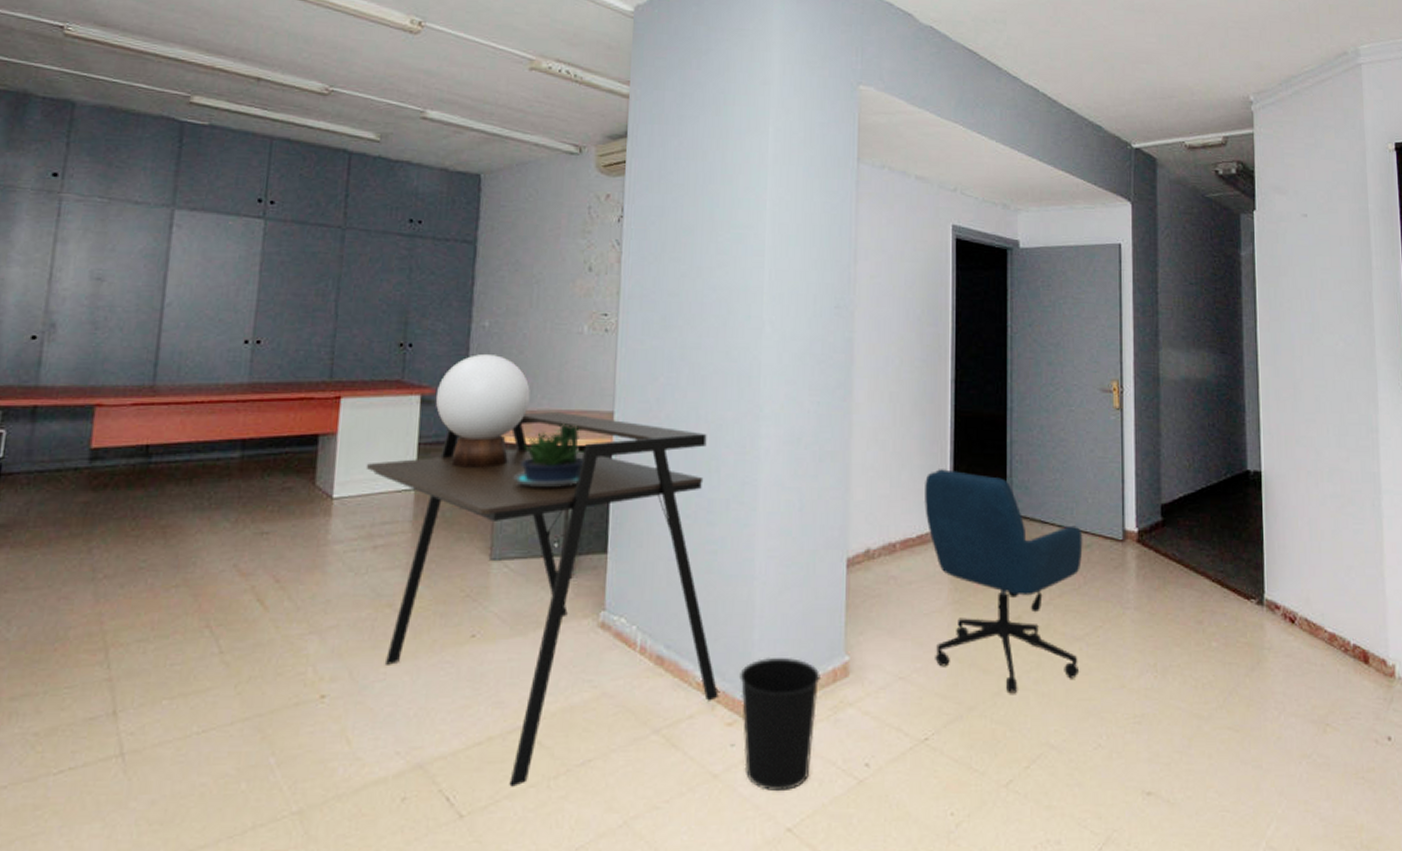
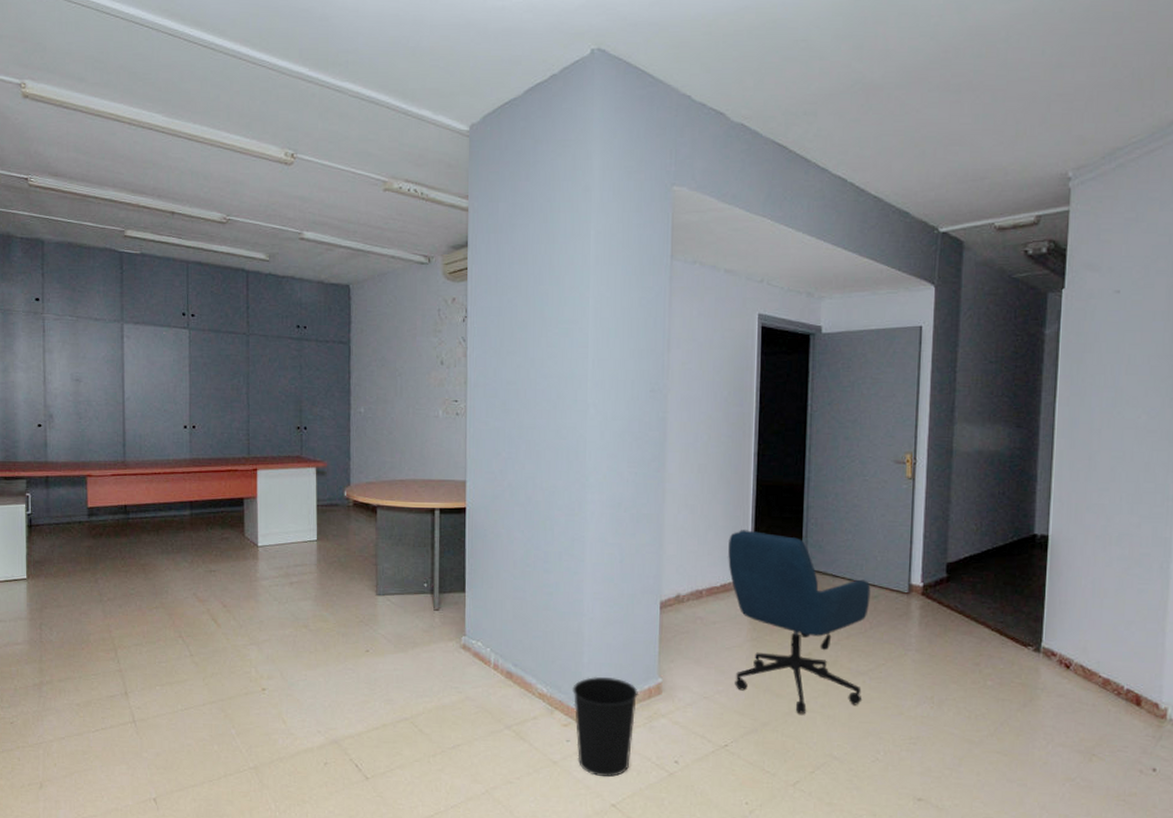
desk: present [366,411,719,788] -> none [280,480,556,761]
table lamp: present [435,353,530,468] -> none [327,434,399,525]
potted plant: present [513,424,583,487] -> none [390,490,443,540]

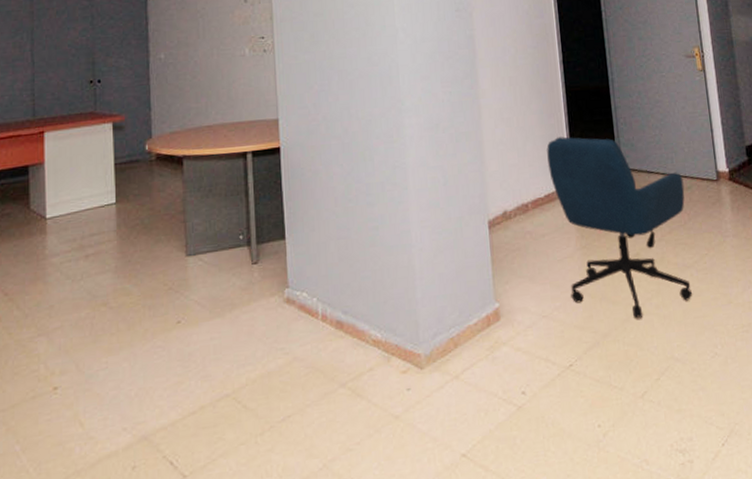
wastebasket: present [572,676,638,777] -> none [408,310,477,425]

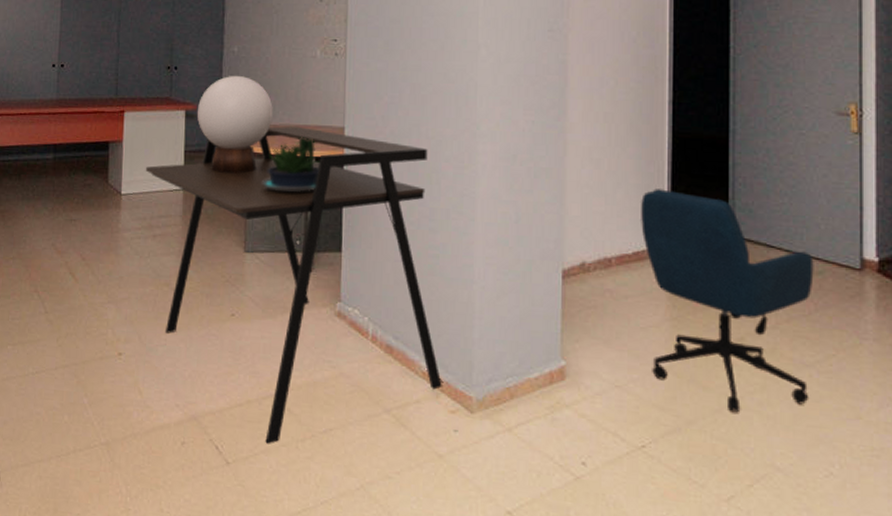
desk: none [72,123,392,448] -> present [145,126,442,445]
table lamp: none [125,81,206,181] -> present [197,75,273,174]
potted plant: none [199,133,257,190] -> present [261,137,319,192]

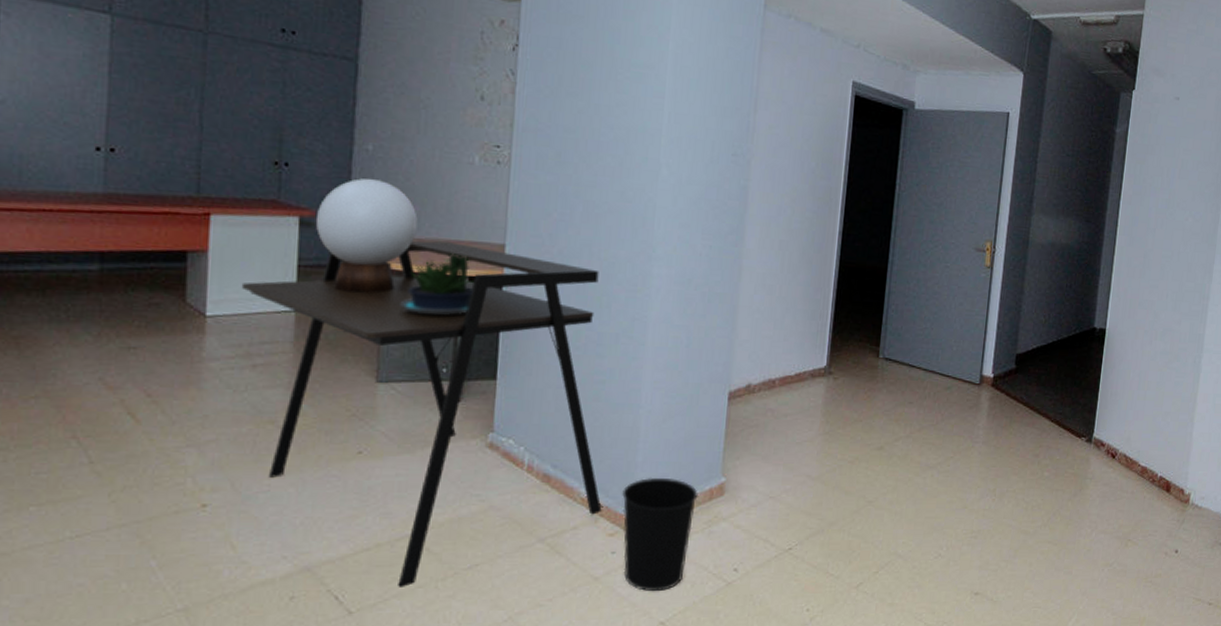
wastebasket: none [461,355,538,478] -> present [622,477,698,592]
office chair: present [641,189,814,413] -> none [803,314,945,512]

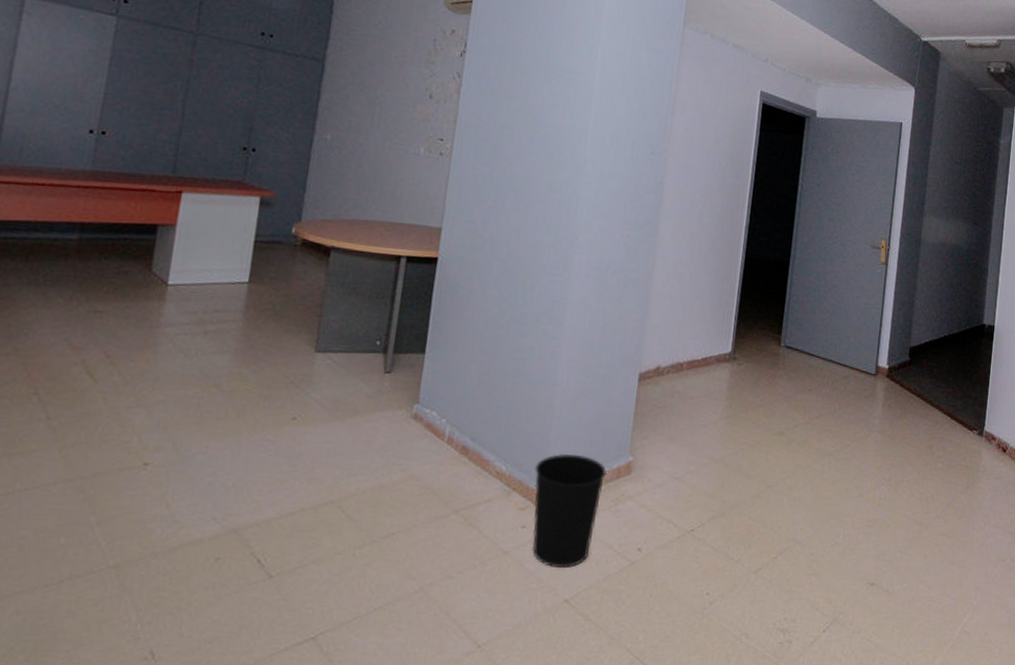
desk: present [241,240,602,589] -> none [202,222,525,555]
table lamp: present [315,178,418,294] -> none [274,164,365,269]
potted plant: present [400,253,473,315] -> none [343,234,411,292]

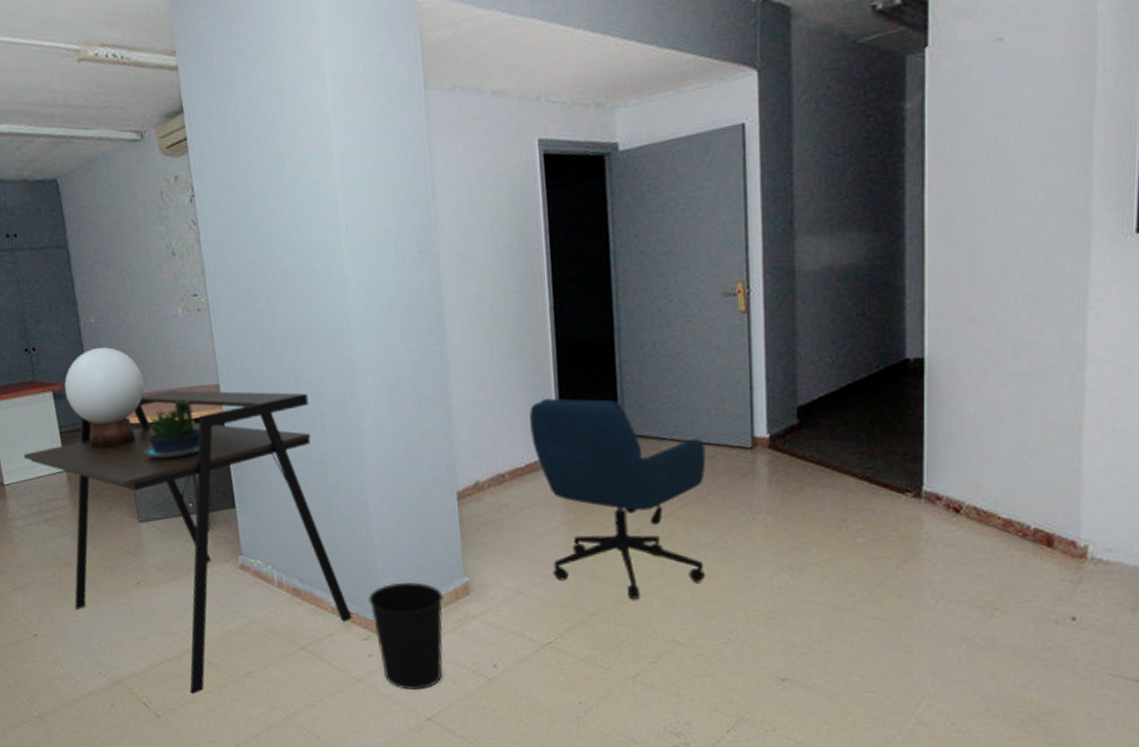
desk: none [202,222,525,555] -> present [23,390,352,695]
table lamp: none [274,164,365,269] -> present [64,347,144,449]
potted plant: none [343,234,411,292] -> present [143,400,200,458]
office chair: none [706,302,843,497] -> present [529,398,706,600]

